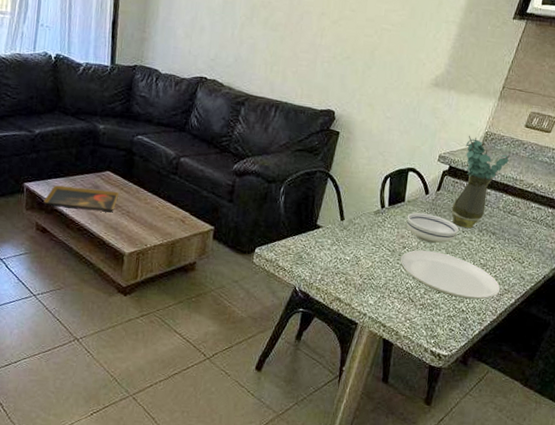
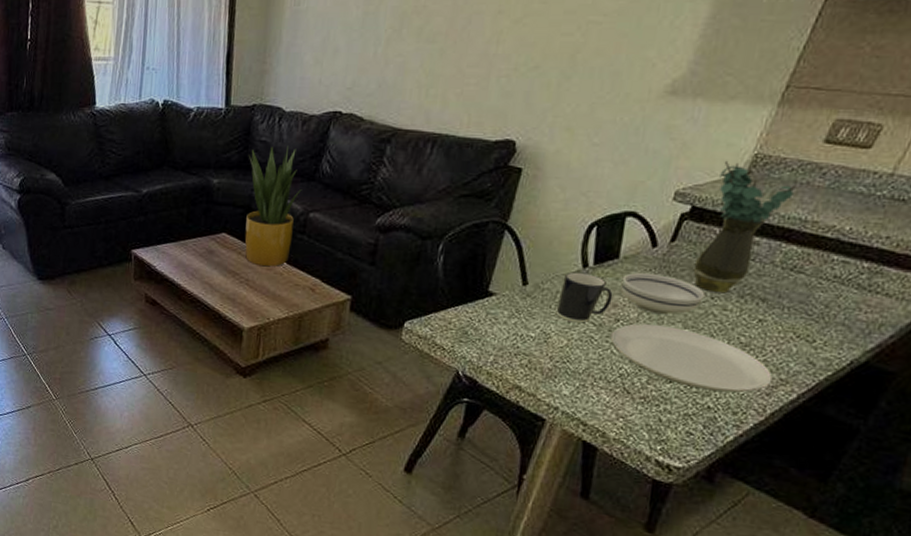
decorative tray: present [43,185,120,213] -> none [153,251,237,281]
planter: none [126,101,174,202] -> present [244,145,301,267]
mug: none [363,211,401,250] -> present [555,271,613,323]

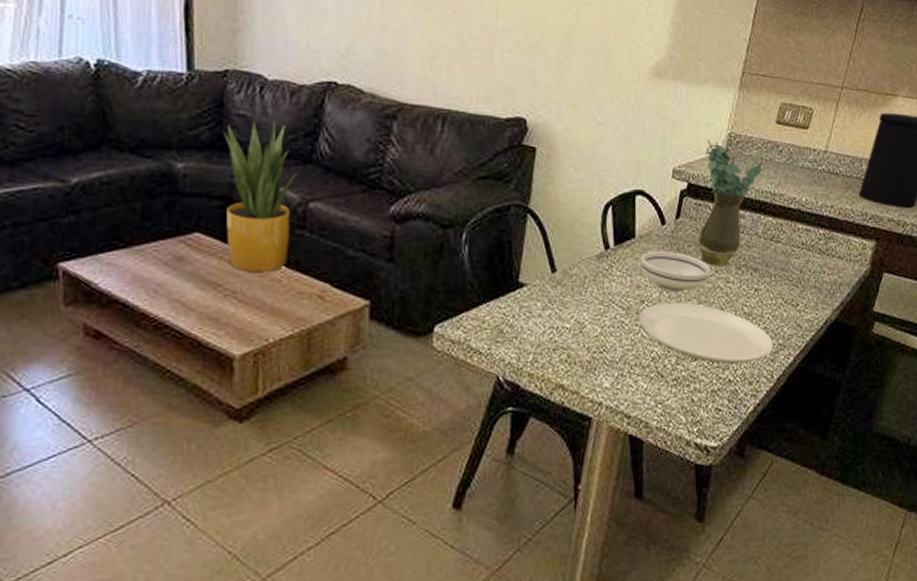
mug: present [555,271,613,323] -> none [586,254,635,308]

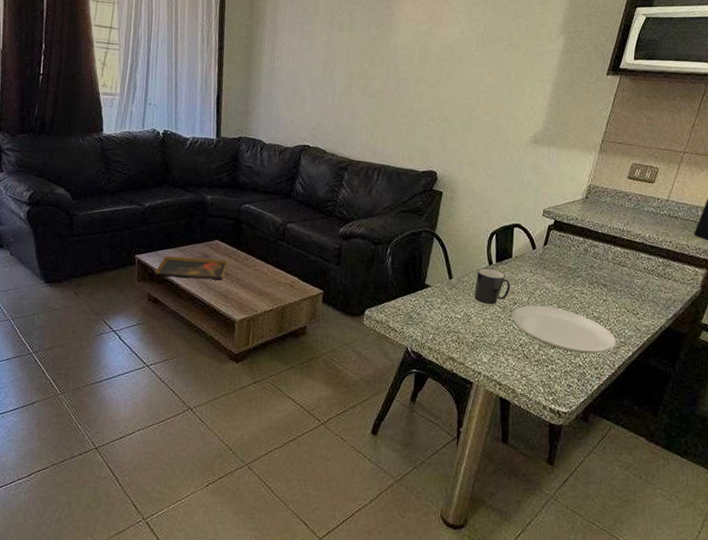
decorative tray: none [93,261,218,296] -> present [154,256,229,281]
planter: present [223,121,296,273] -> none [235,170,280,268]
mug: none [586,254,635,308] -> present [473,268,511,307]
bowl: present [641,250,711,292] -> none [515,267,569,299]
vase: present [698,139,763,266] -> none [560,189,615,282]

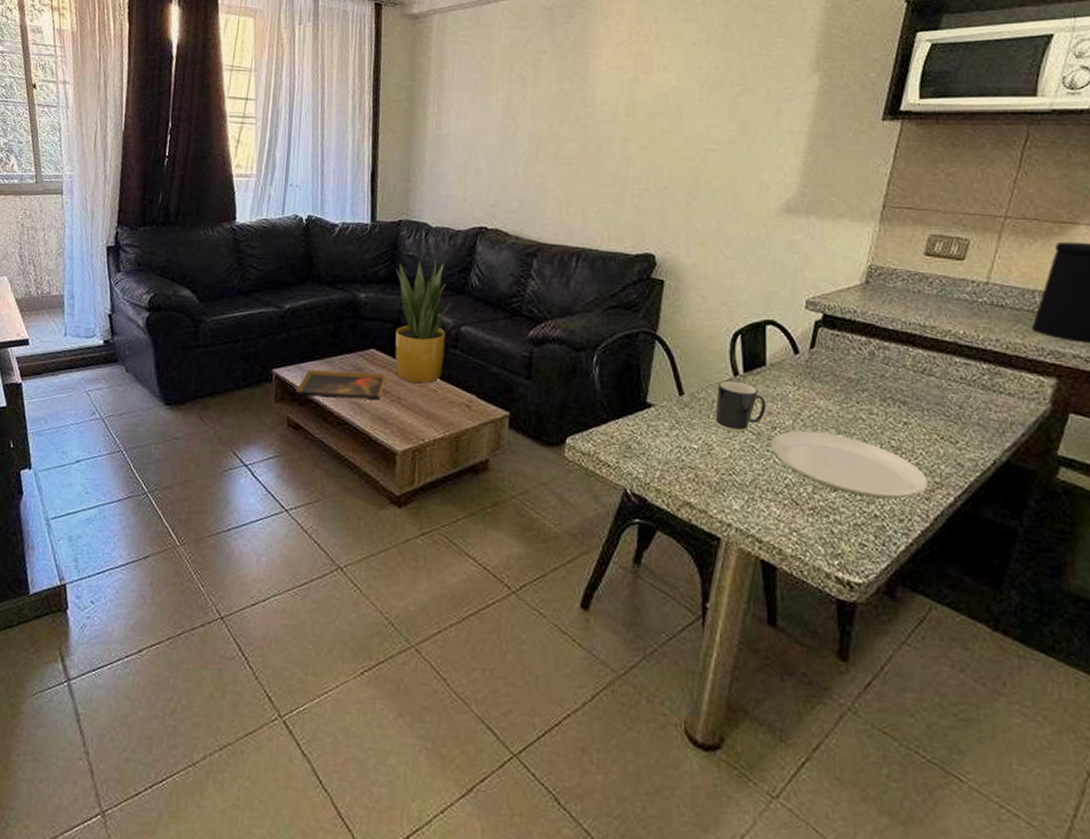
planter: none [235,170,280,268] -> present [395,260,451,384]

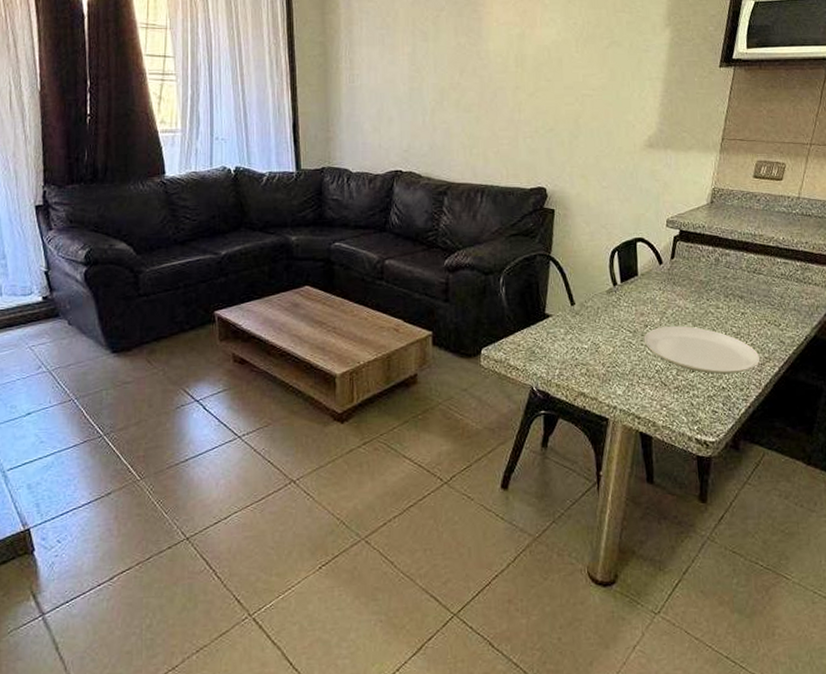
decorative tray: present [296,369,388,400] -> none [238,307,322,334]
planter: present [395,260,451,384] -> none [322,202,375,314]
mug: present [714,380,766,433] -> none [600,290,640,332]

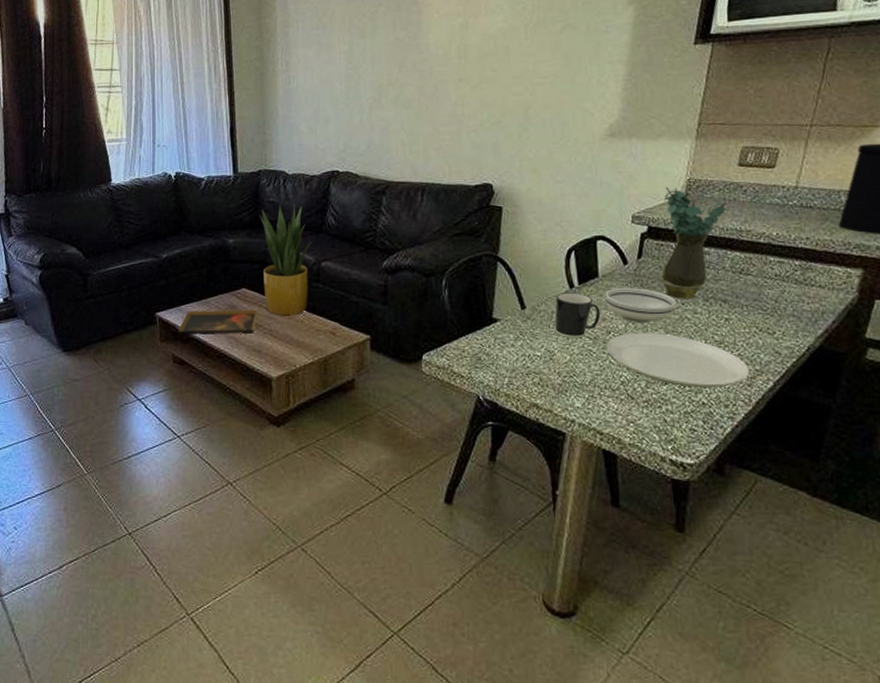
decorative tray: none [238,307,322,334] -> present [178,309,259,335]
planter: none [322,202,375,314] -> present [259,204,311,316]
mug: none [600,290,640,332] -> present [554,292,601,339]
bowl: none [643,285,703,318] -> present [605,287,677,324]
vase: none [690,194,744,296] -> present [661,186,727,299]

